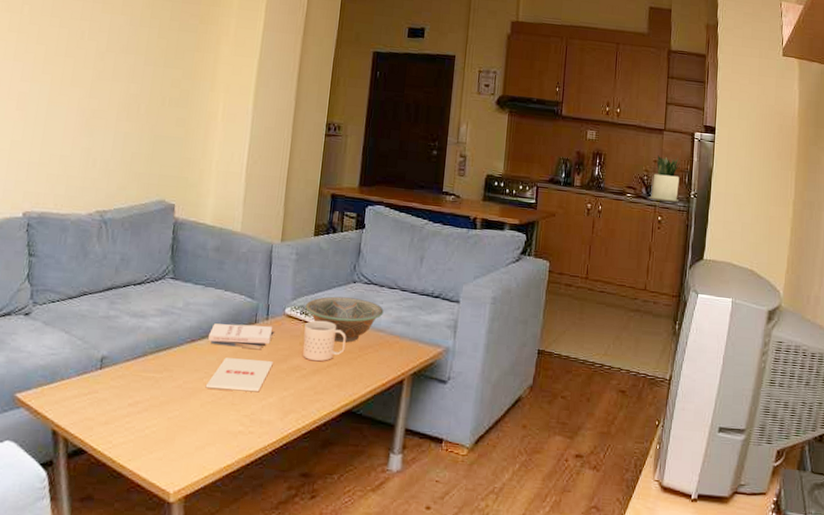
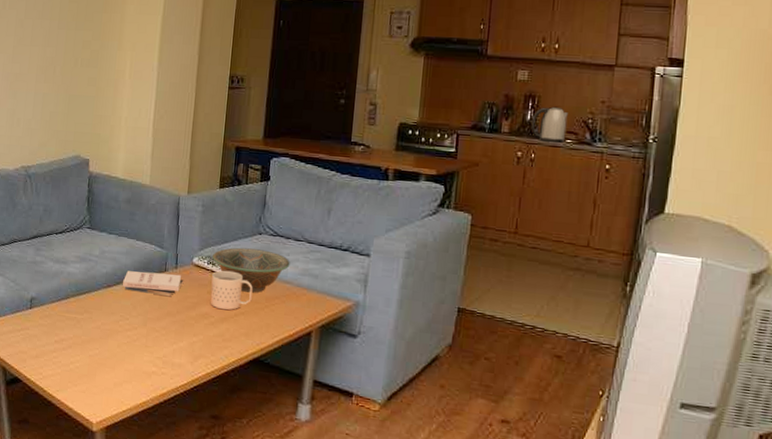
magazine: present [205,358,273,393] -> none [121,303,183,337]
kettle: none [598,164,628,196] -> present [530,106,568,143]
planter: present [648,155,681,203] -> none [593,95,636,149]

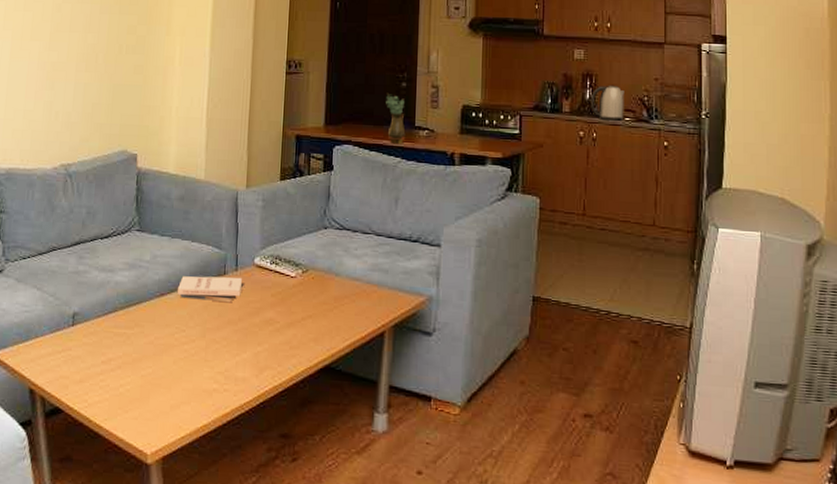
mug: present [210,270,253,311] -> none [274,270,320,314]
decorative bowl: present [211,247,290,293] -> none [274,244,358,293]
vase: none [324,109,342,159] -> present [386,92,406,145]

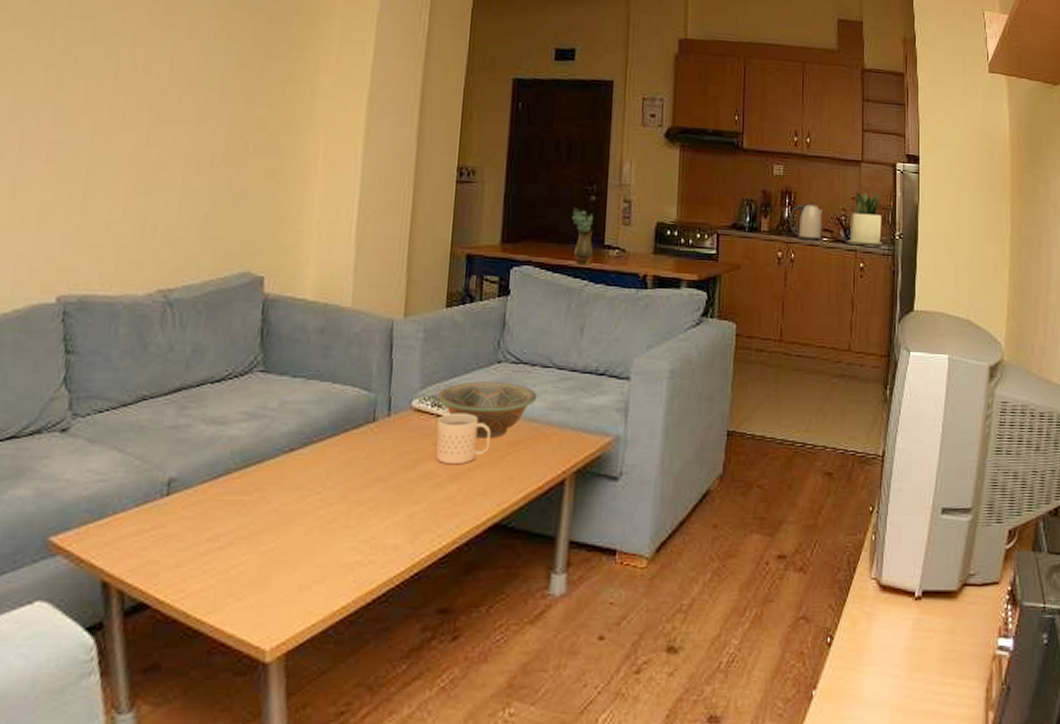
books: present [177,276,246,303] -> none [311,423,400,456]
decorative bowl: none [274,244,358,293] -> present [436,381,537,438]
mug: none [274,270,320,314] -> present [435,412,491,465]
planter: none [651,72,688,125] -> present [847,191,883,246]

